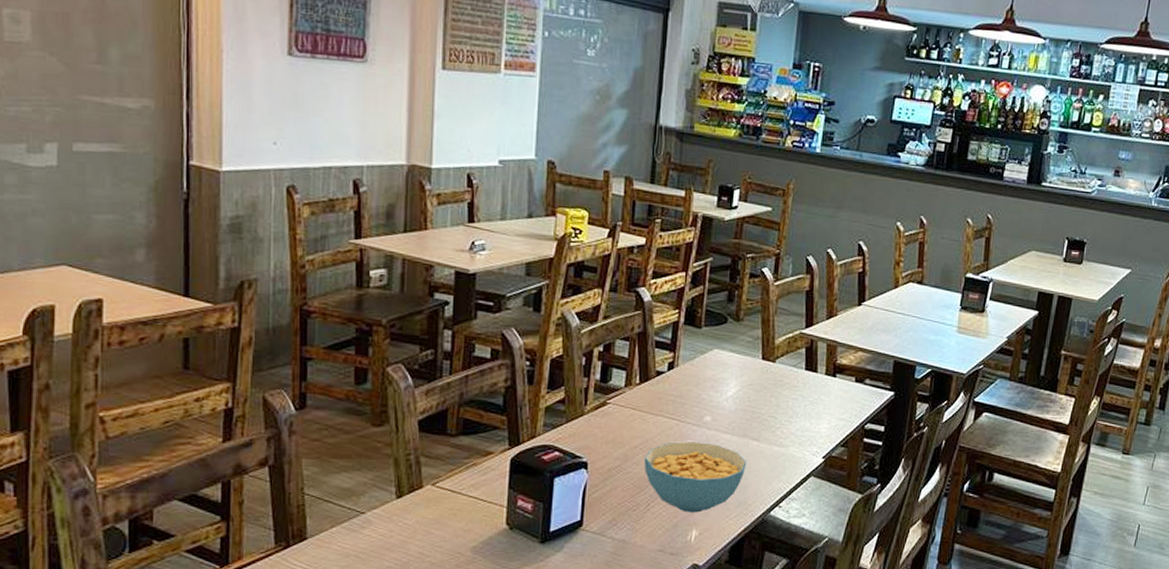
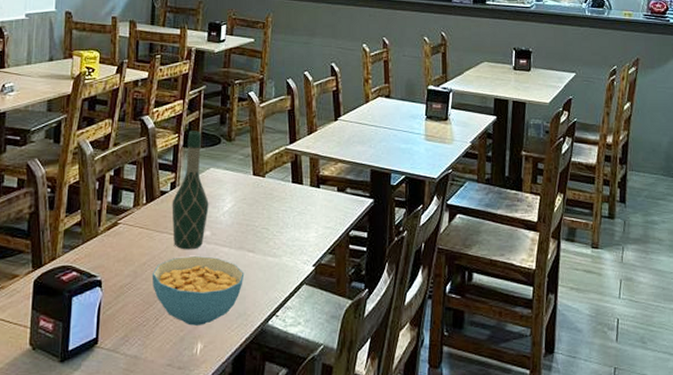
wine bottle: none [668,307,711,435] -> present [171,130,209,250]

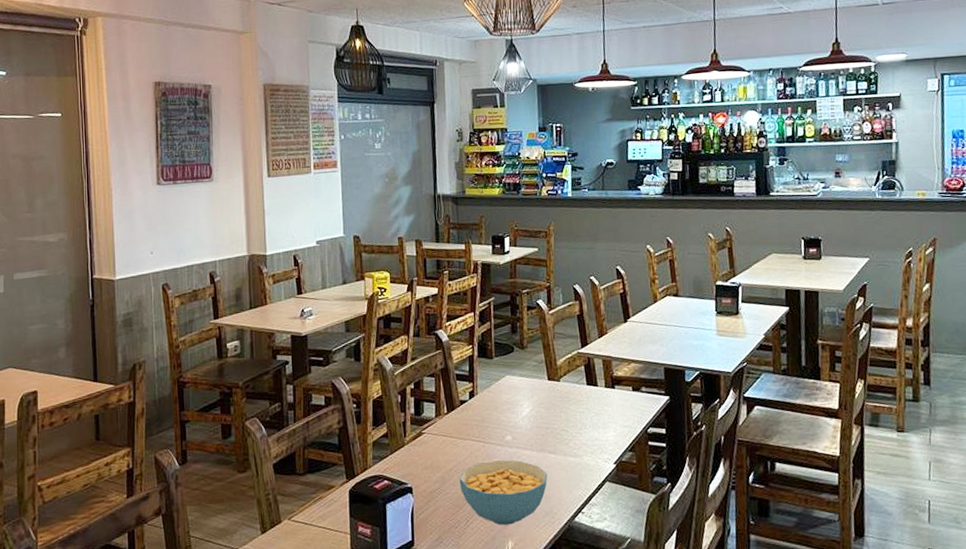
wine bottle: present [171,130,209,250] -> none [471,341,508,455]

